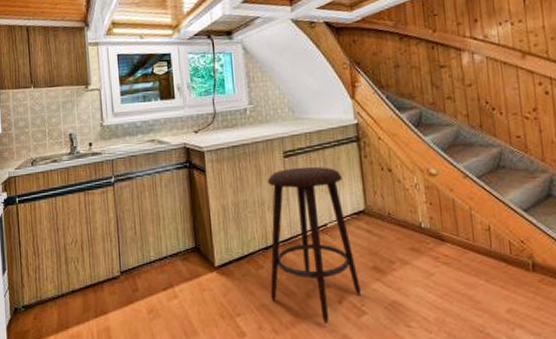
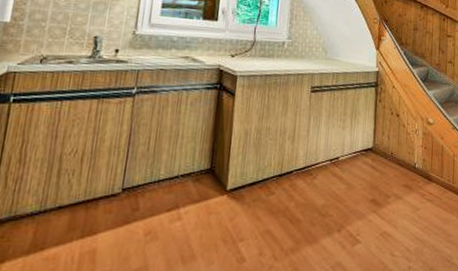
stool: present [267,166,362,325] -> none [276,102,359,252]

